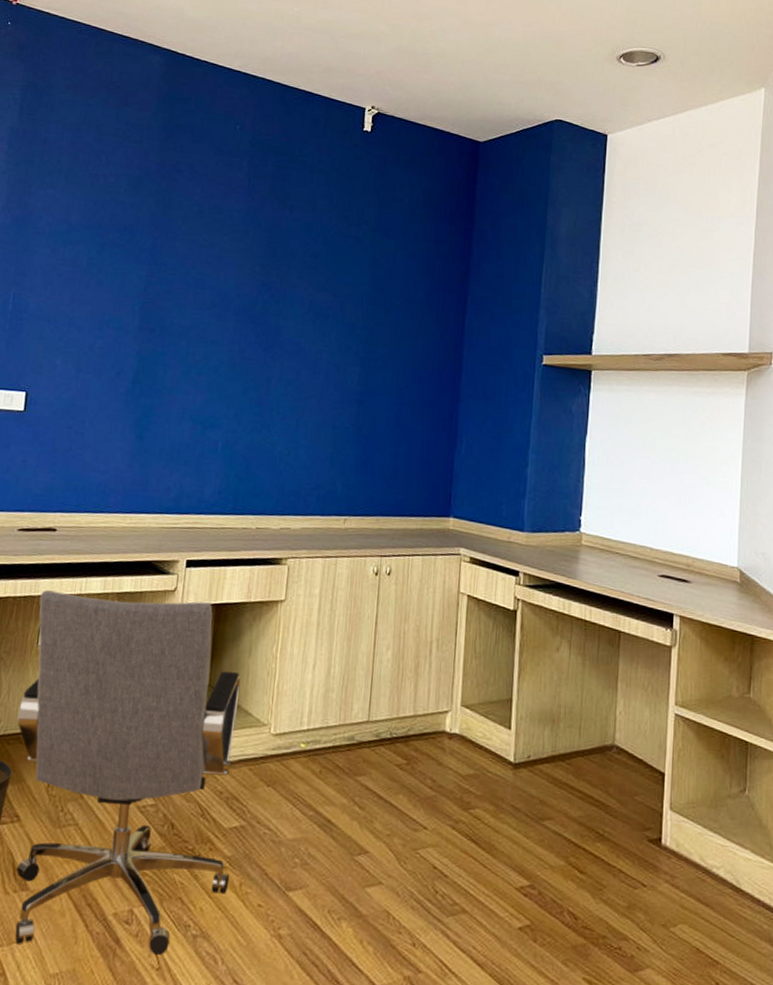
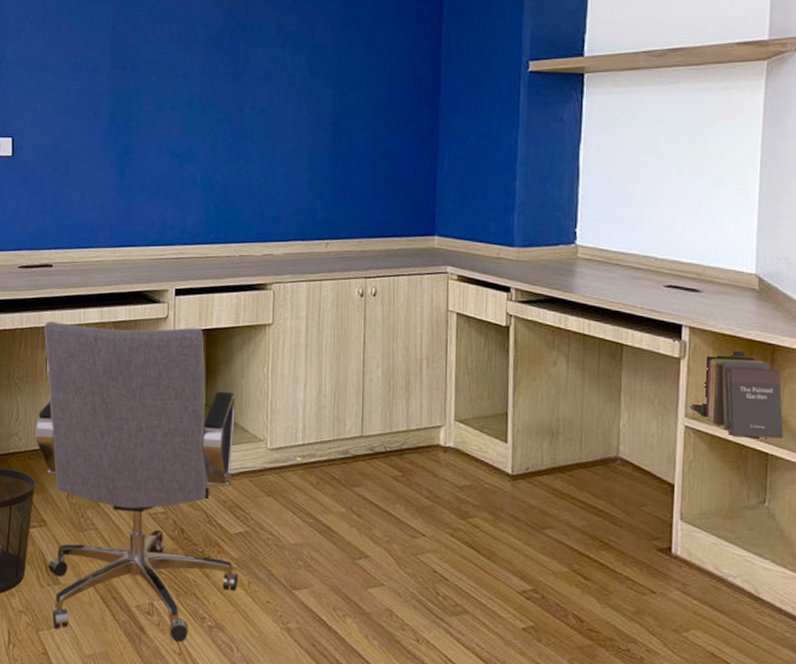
books: none [679,638,761,728] -> present [689,348,784,439]

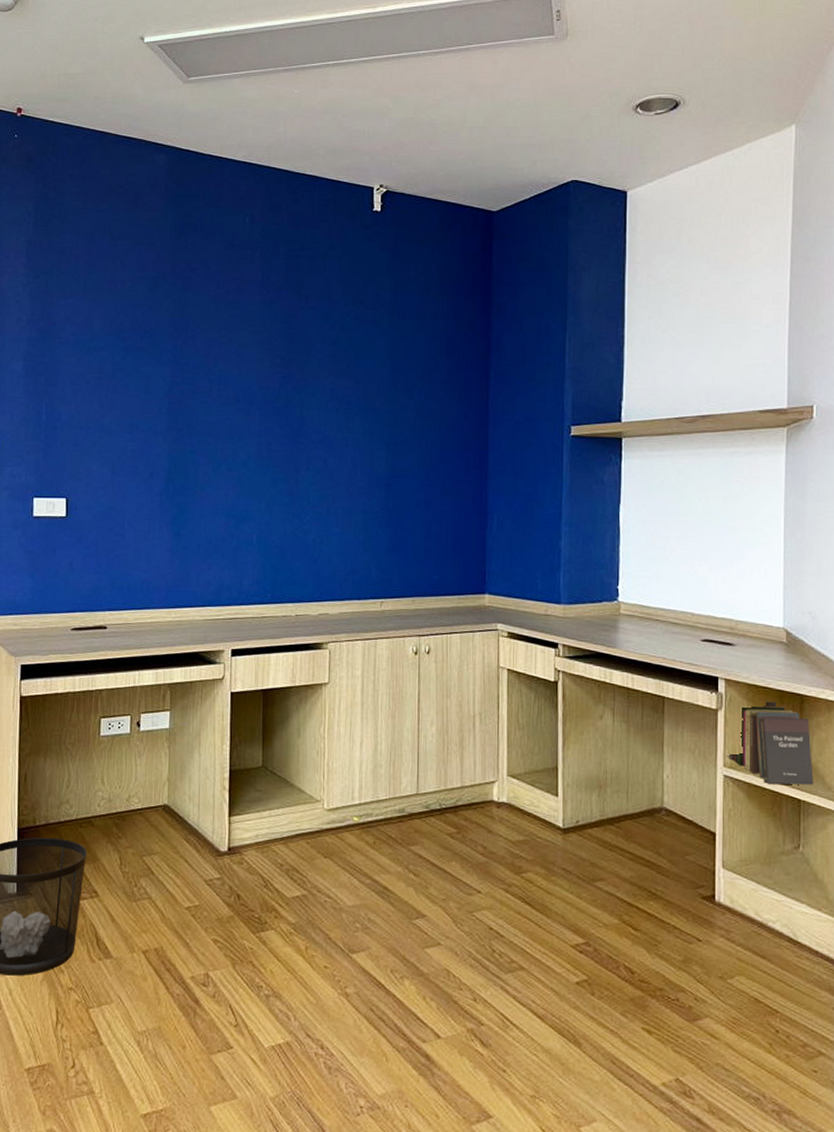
office chair: present [35,321,239,642] -> none [87,684,296,1013]

